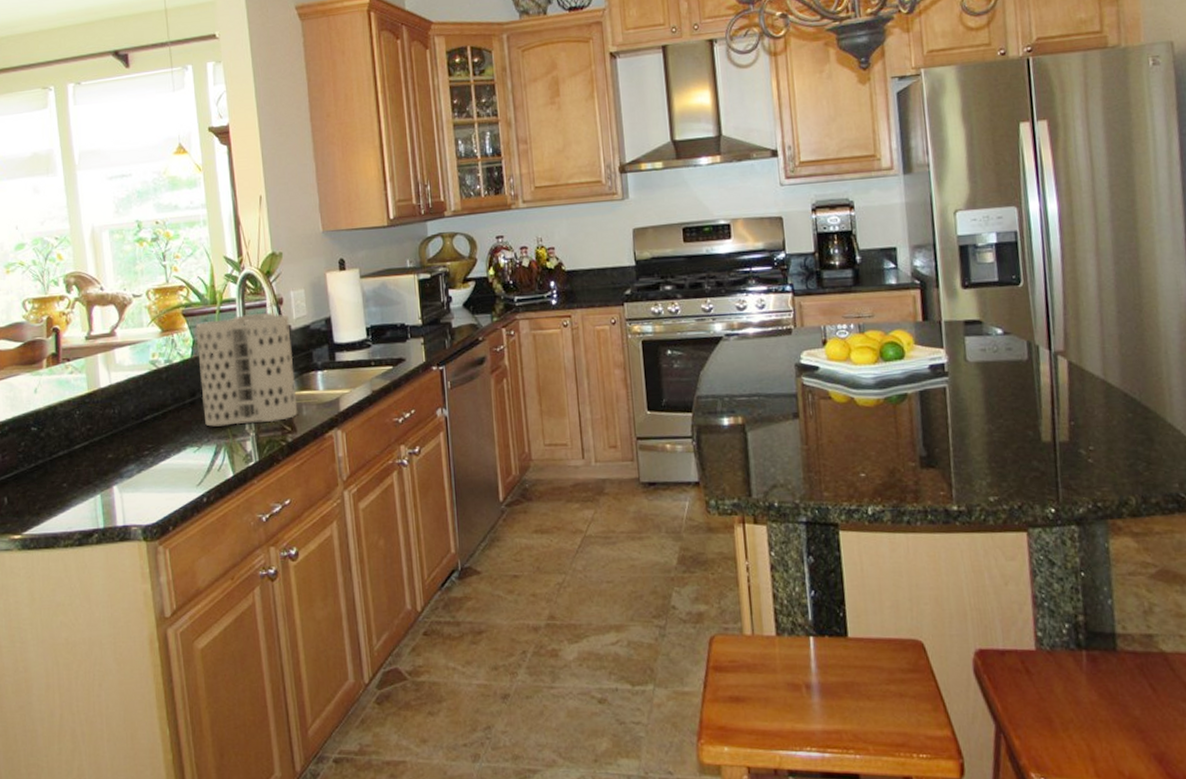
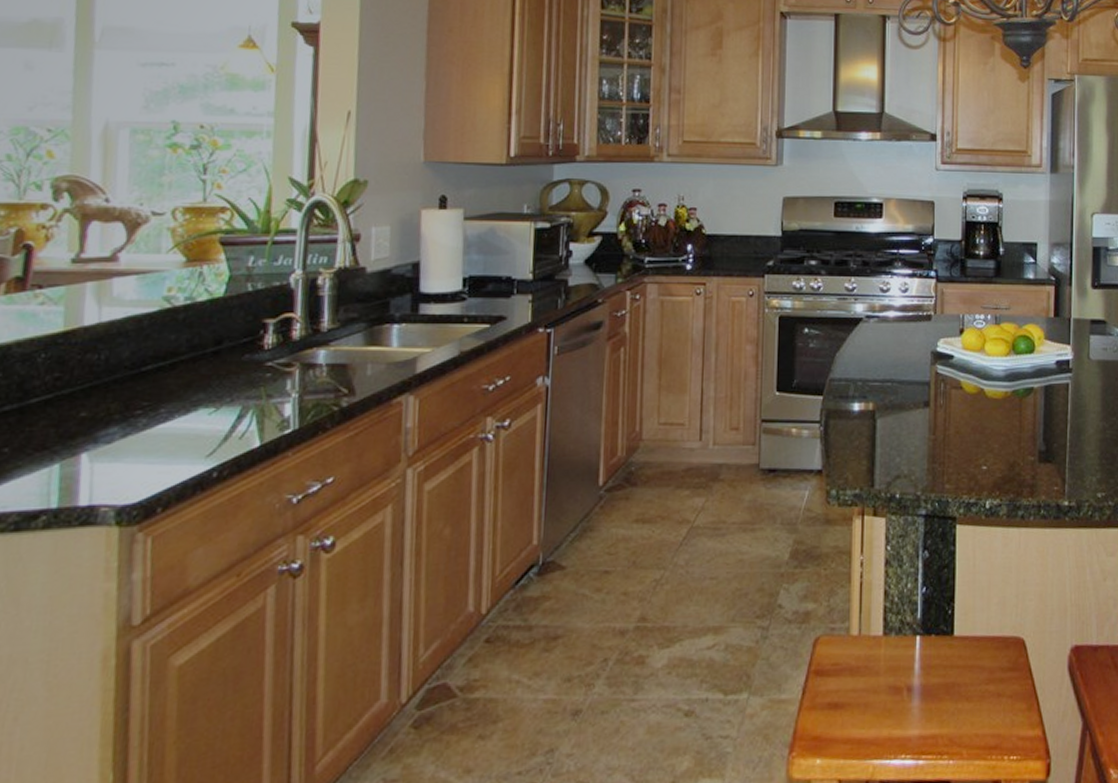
utensil holder: present [195,313,298,427] -> none [230,249,366,384]

